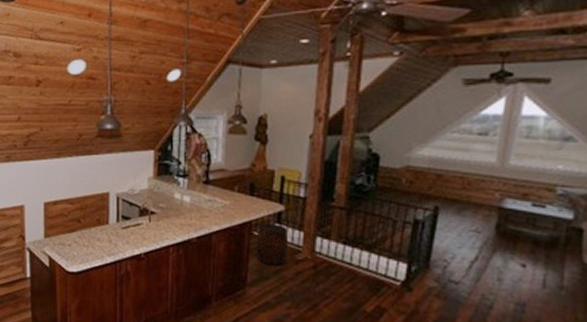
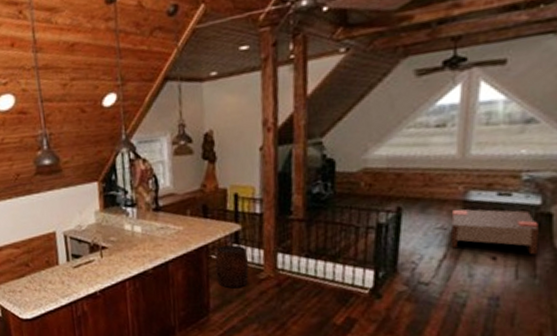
coffee table: none [483,214,569,267] -> present [450,208,539,255]

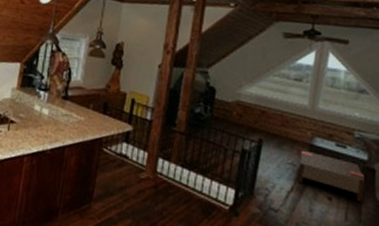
stool: present [215,244,249,288] -> none [104,141,134,183]

